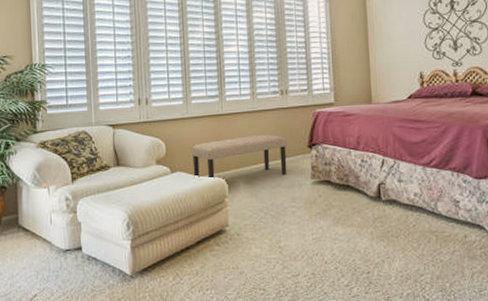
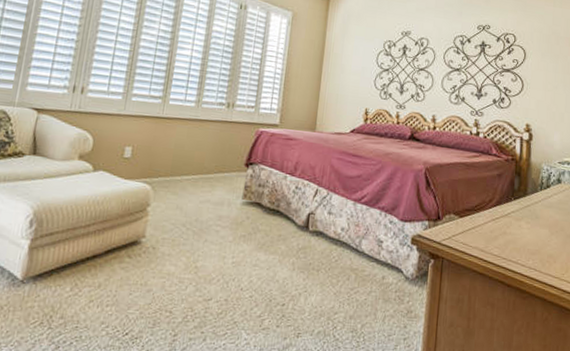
bench: present [191,134,287,180] -> none [117,143,225,191]

